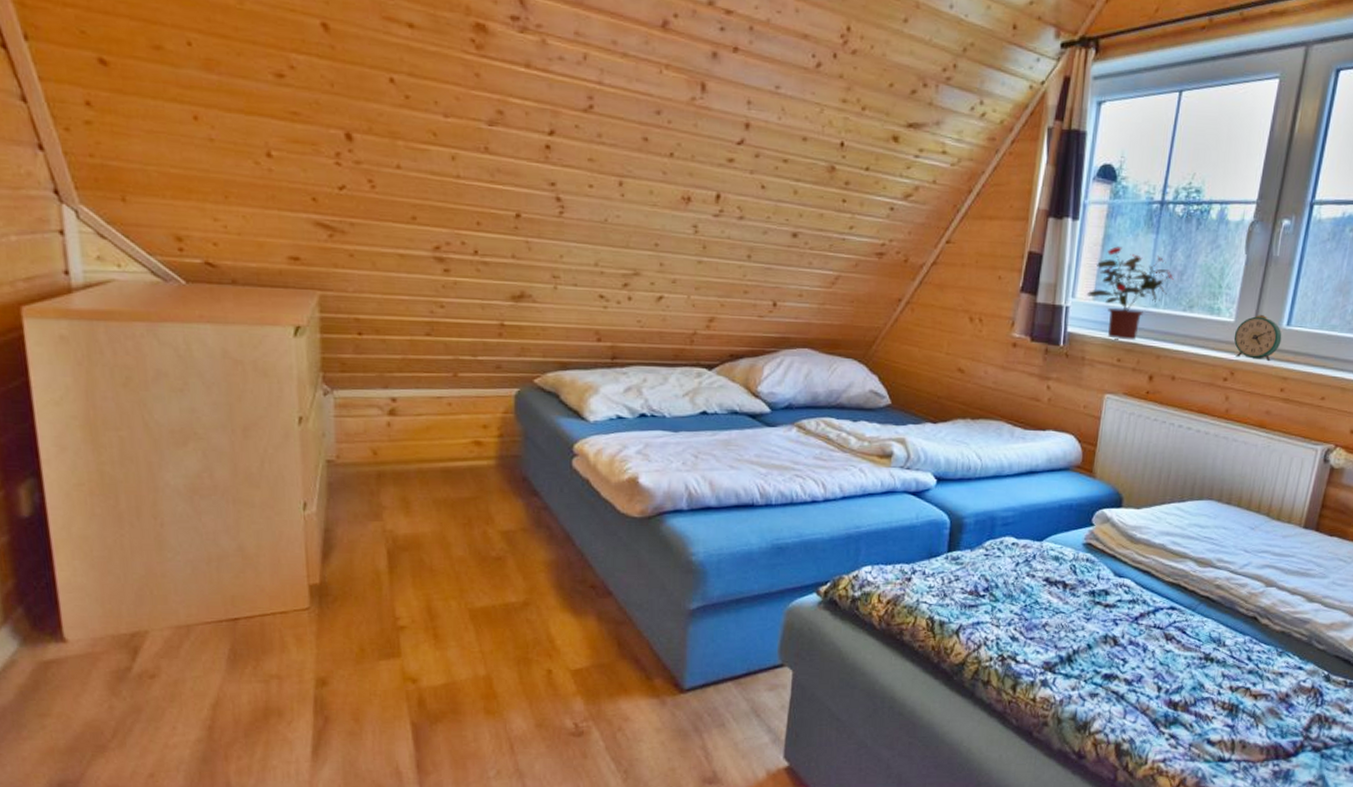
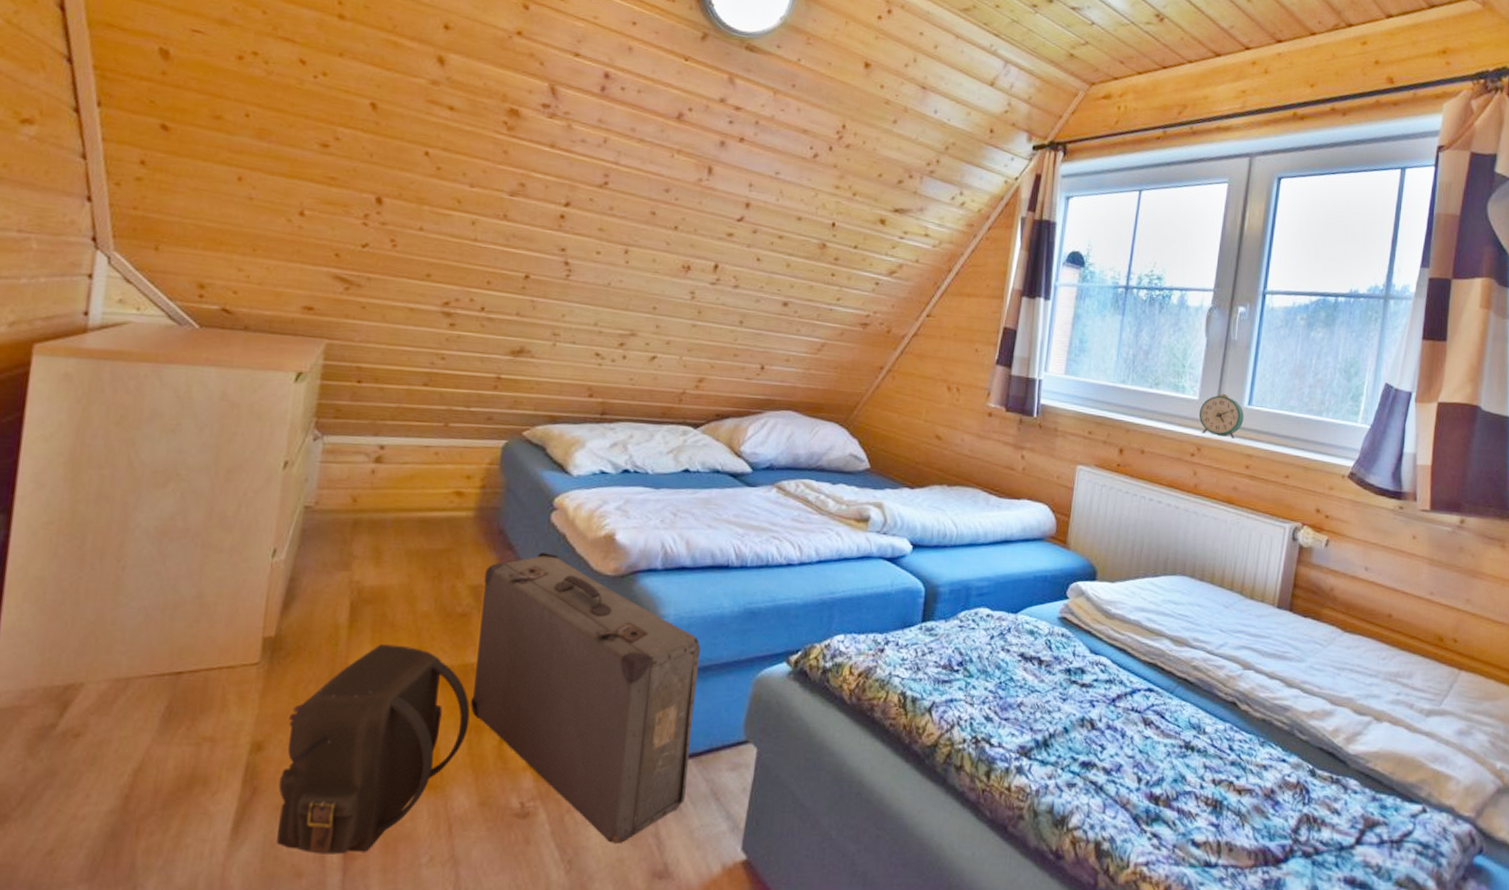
backpack: none [347,588,517,771] -> present [277,644,470,855]
suitcase: none [513,498,732,756] -> present [471,553,701,844]
potted flower: present [1086,246,1174,341] -> none [1058,325,1140,414]

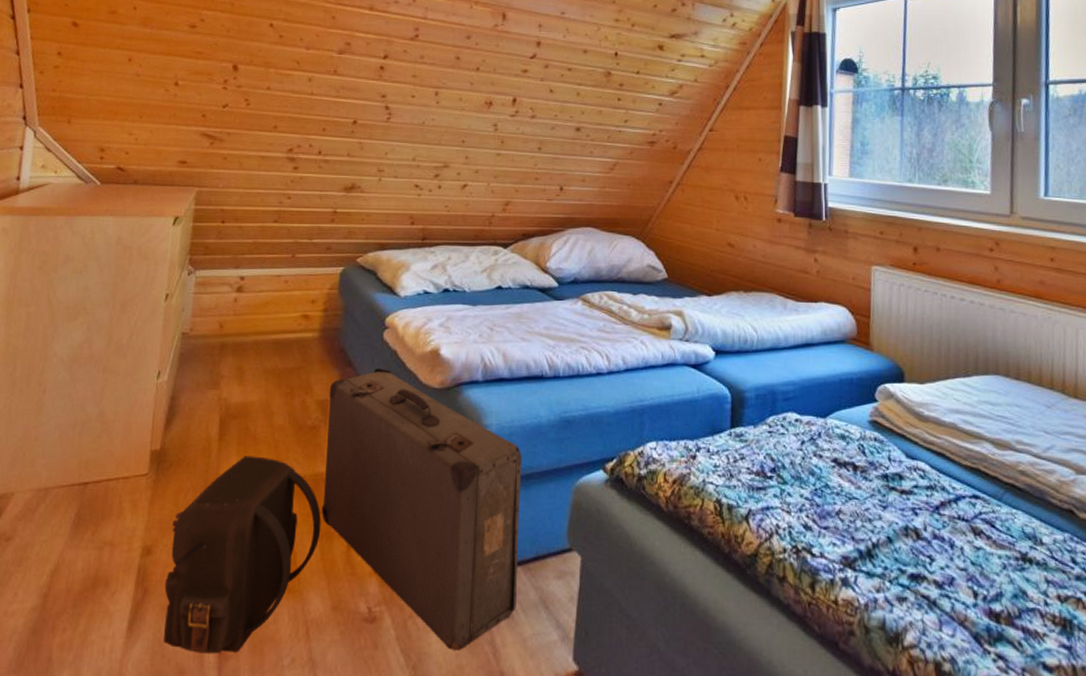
alarm clock: present [1198,394,1244,439] -> none [992,187,1042,232]

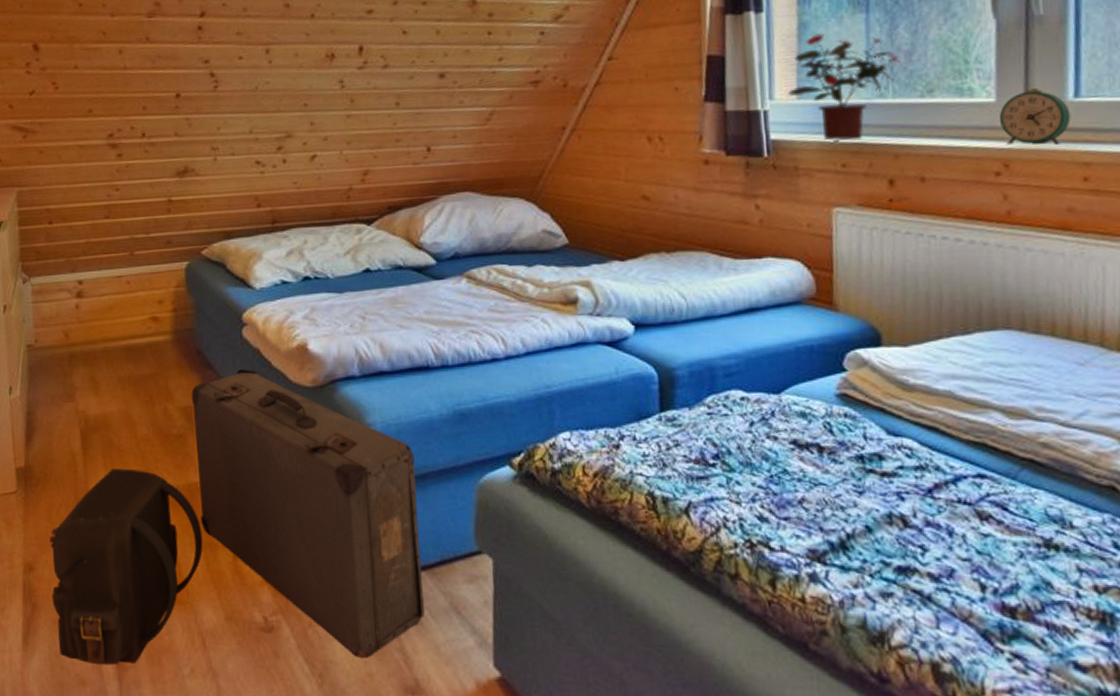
potted flower: none [842,128,924,214] -> present [787,33,900,141]
alarm clock: none [992,187,1042,232] -> present [999,88,1071,146]

